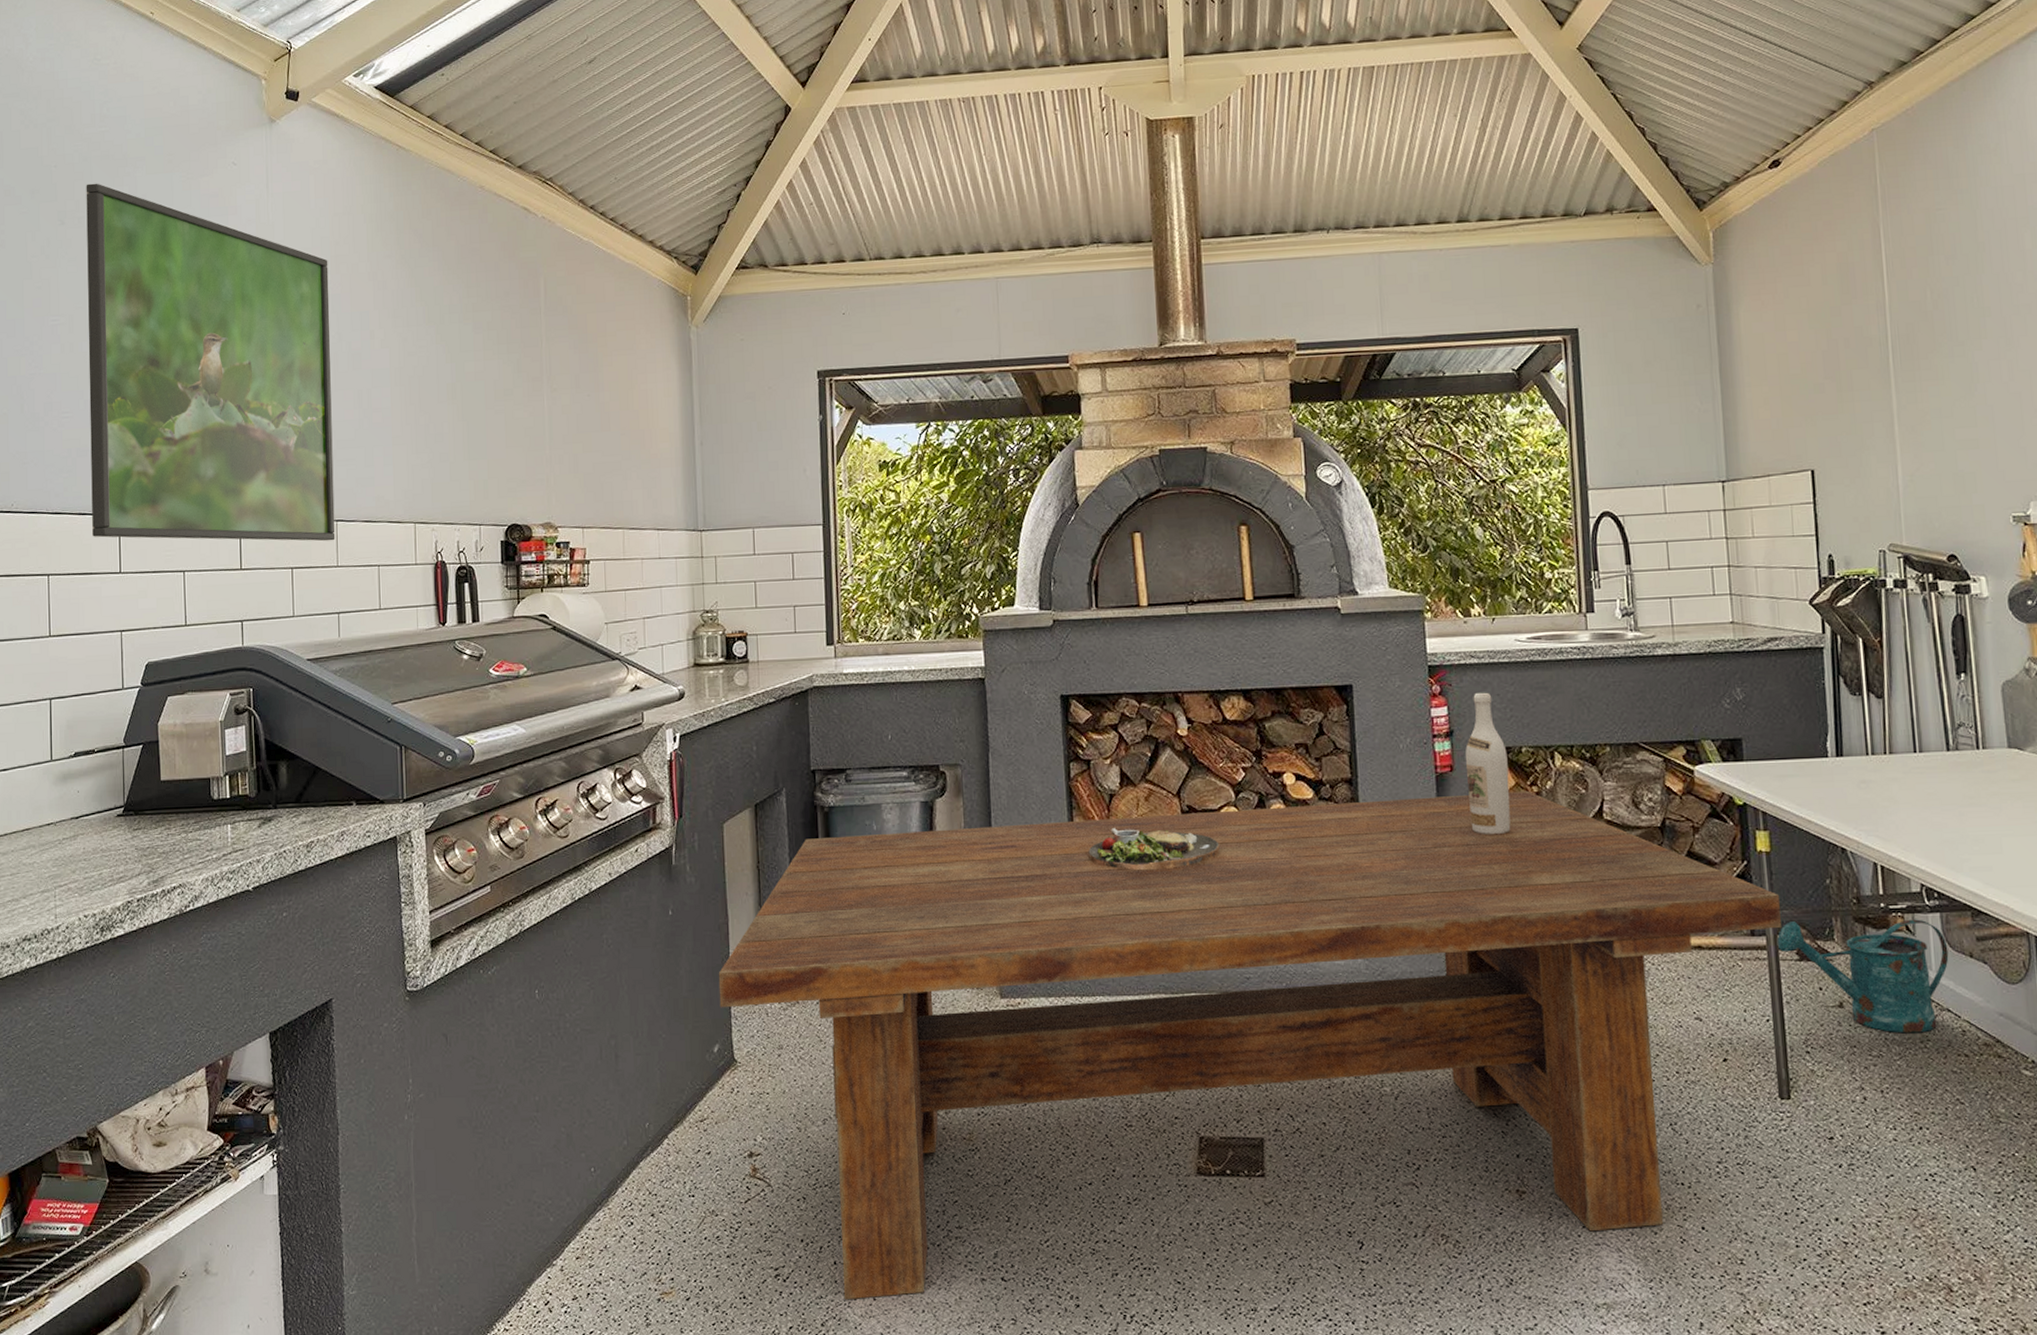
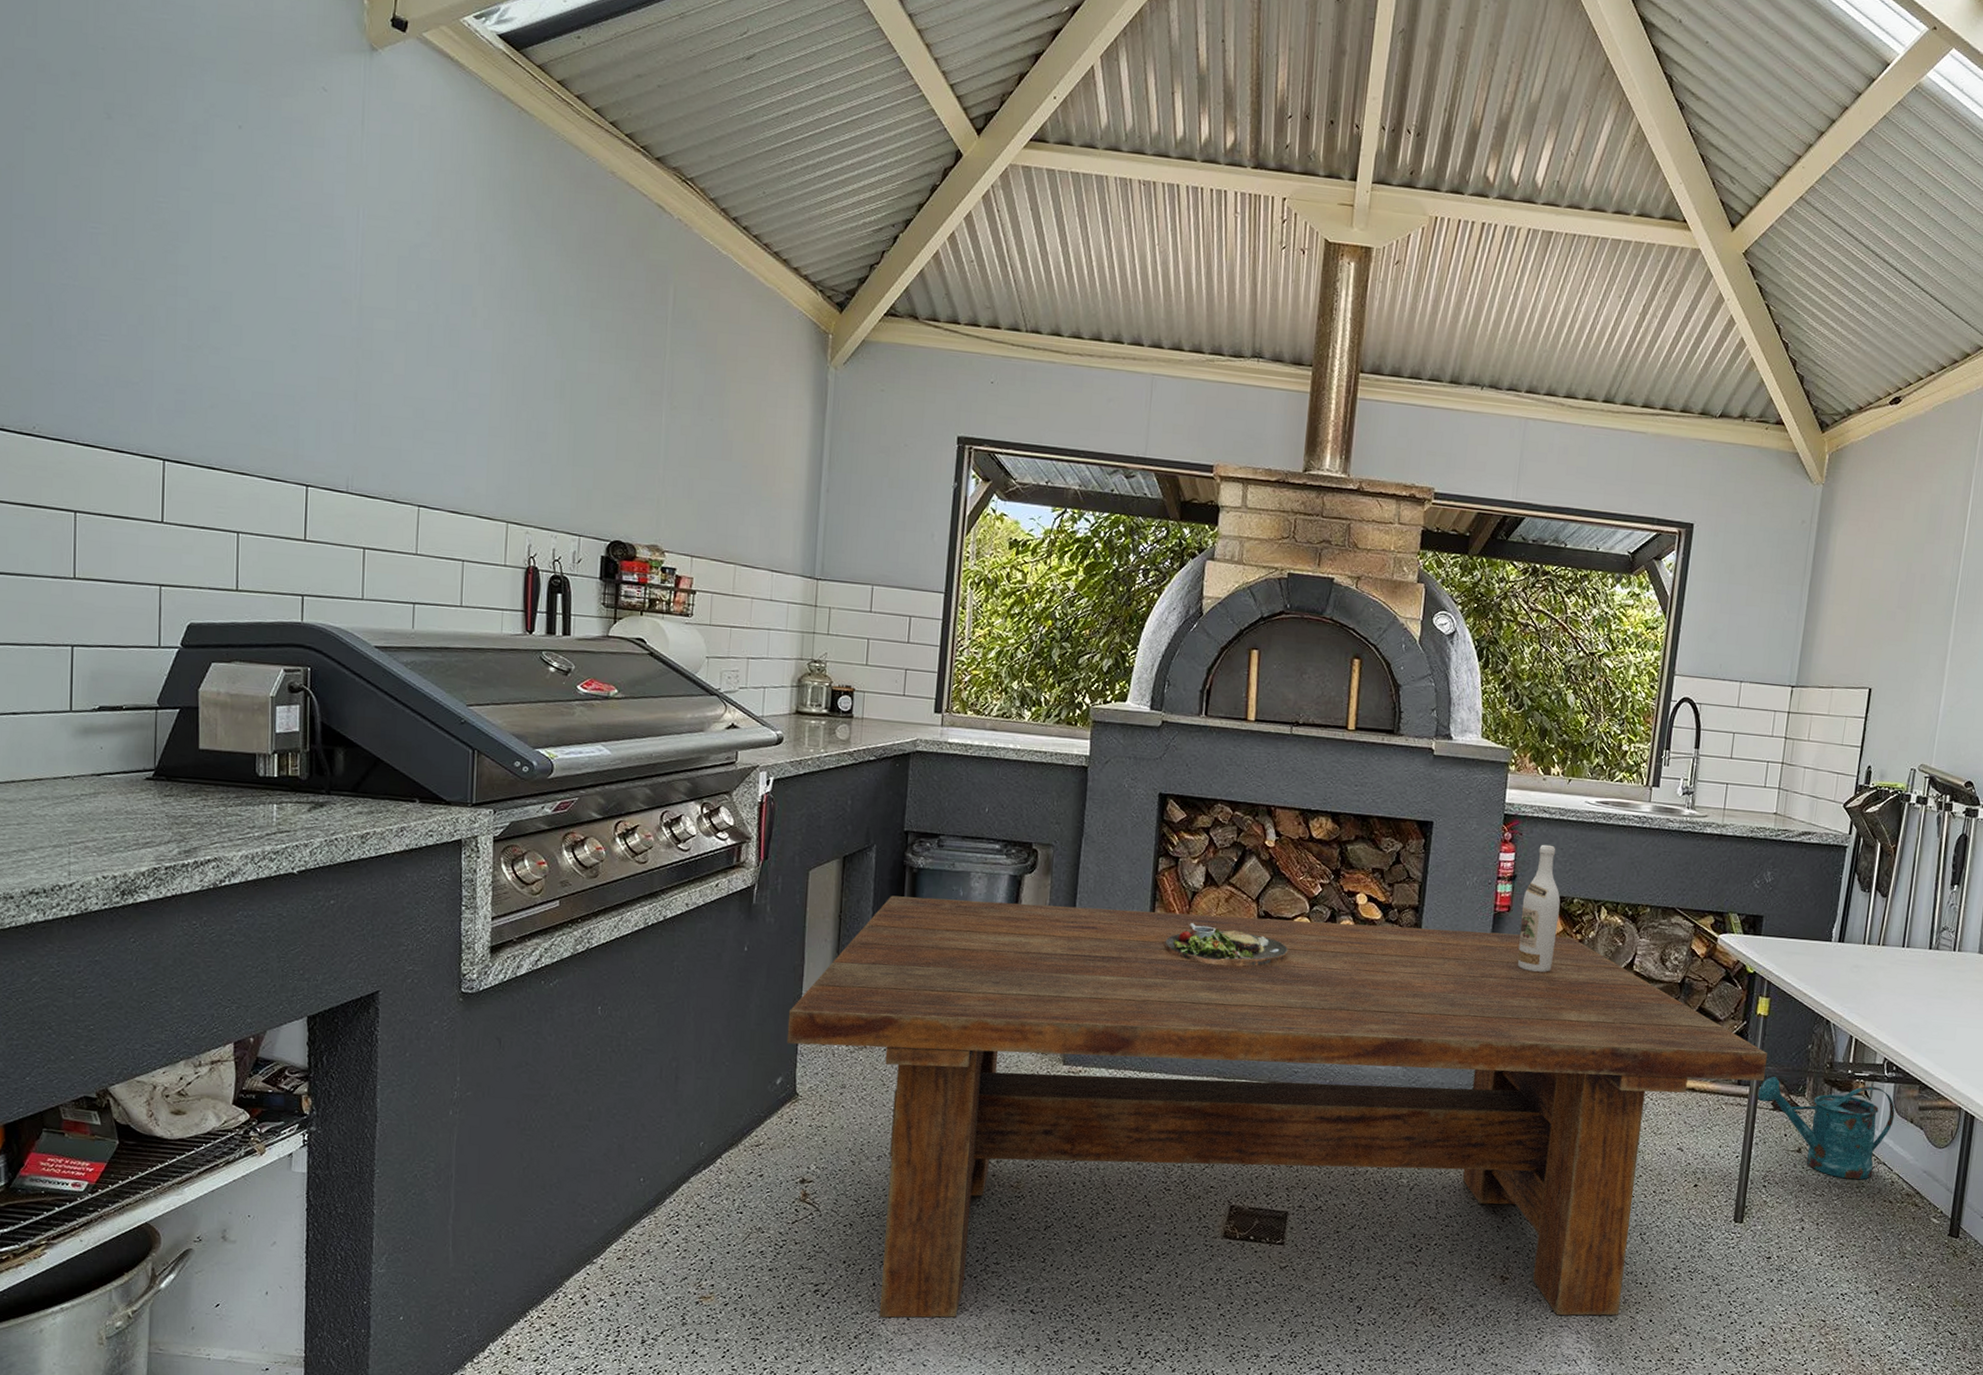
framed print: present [86,183,336,541] -> none [131,77,429,527]

